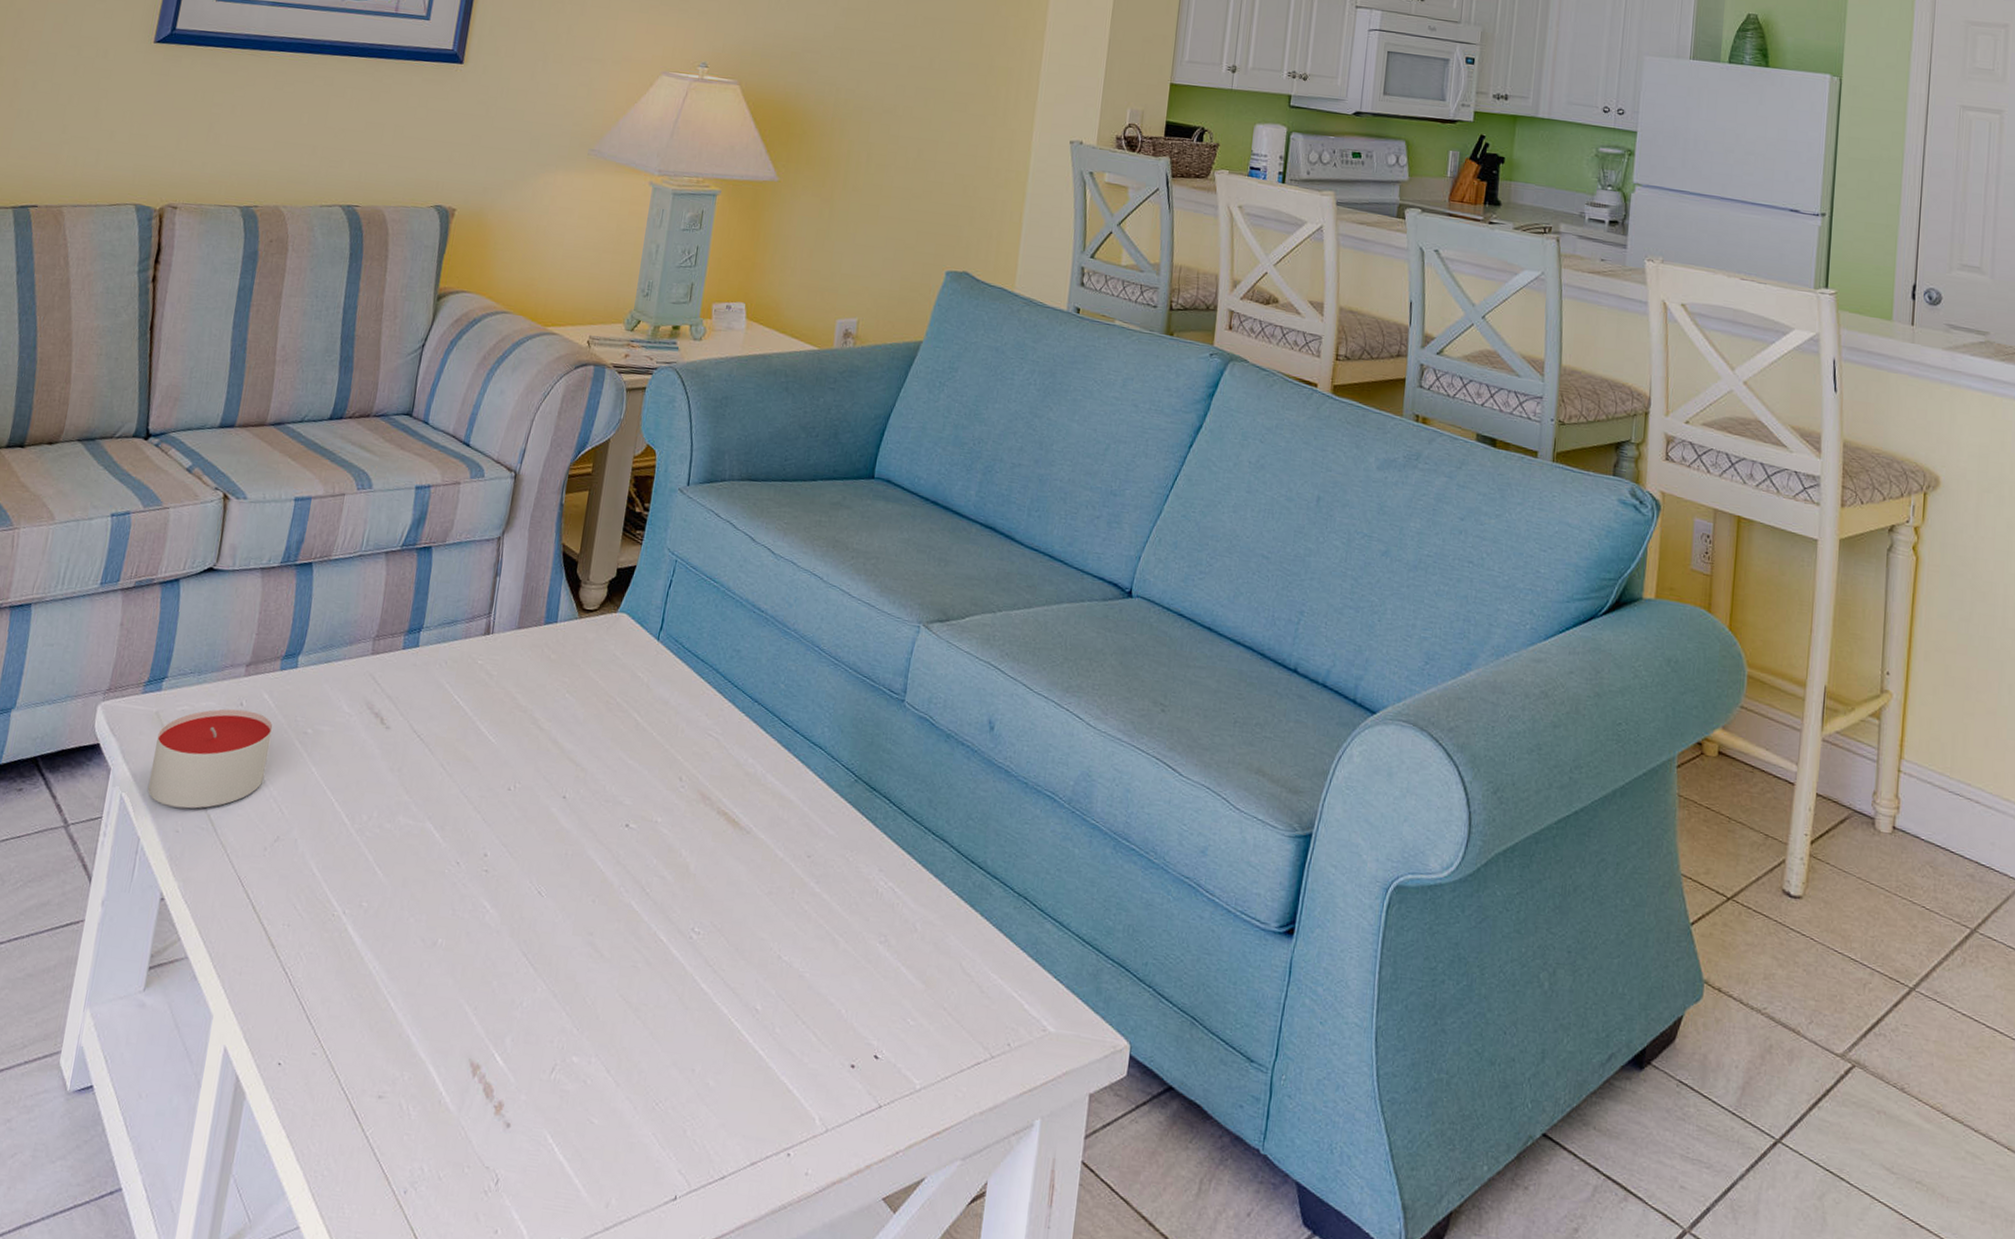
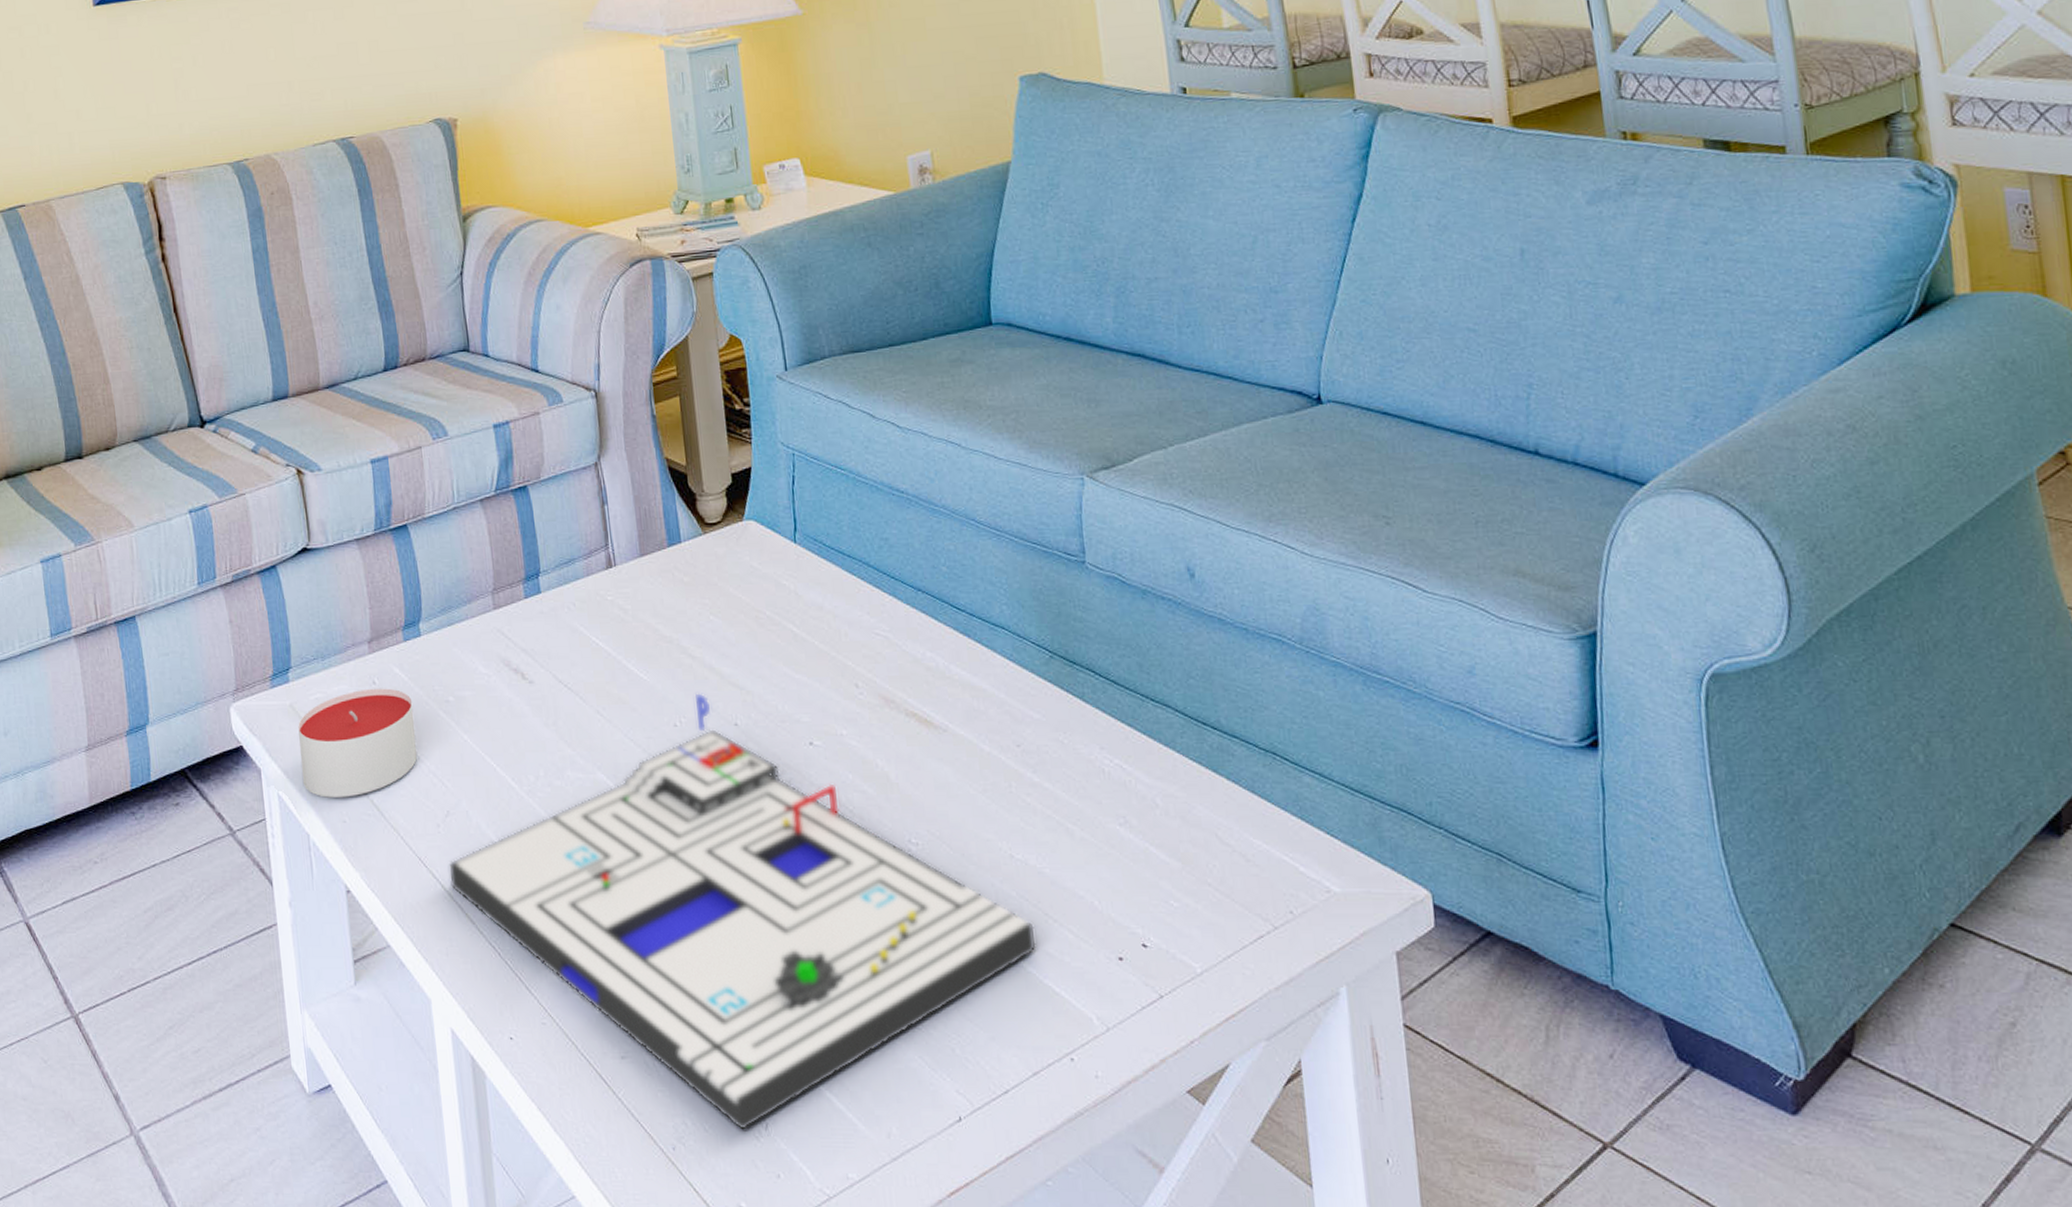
board game: none [261,762,784,1182] -> present [448,693,1037,1130]

